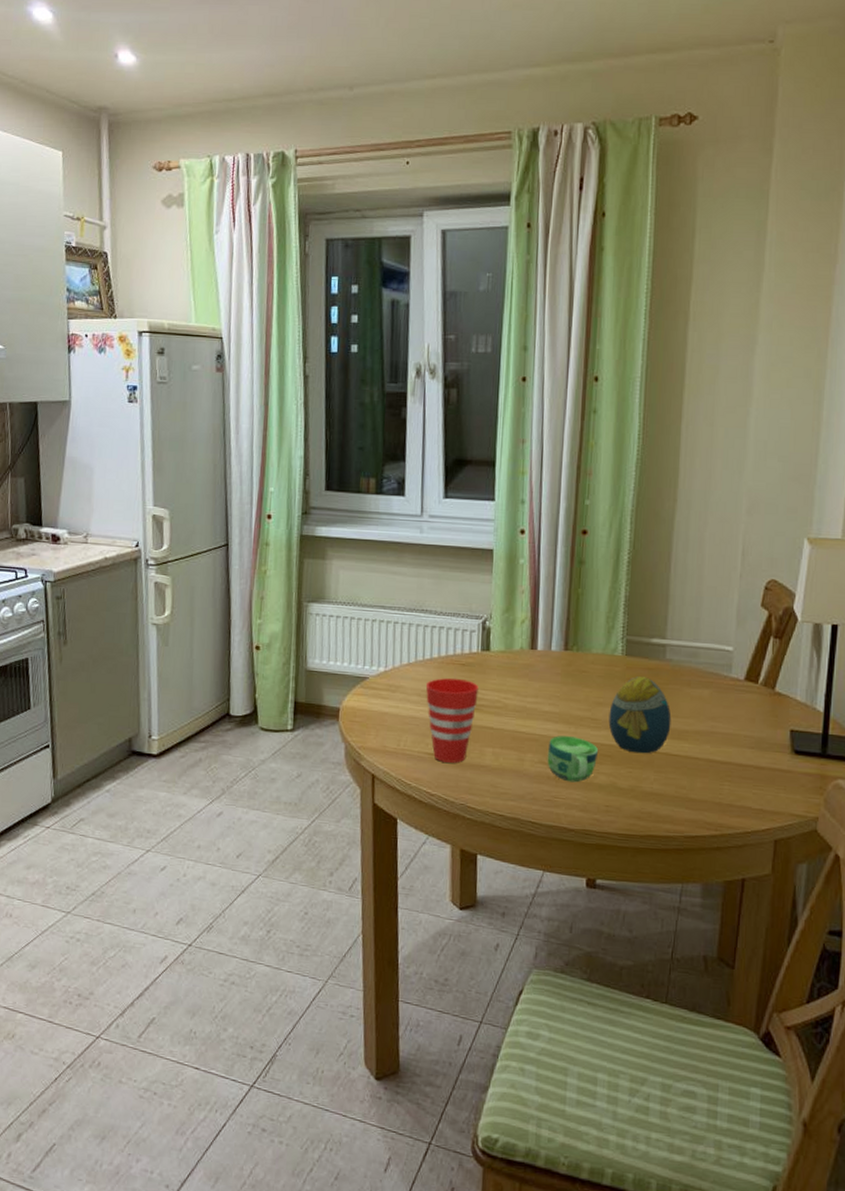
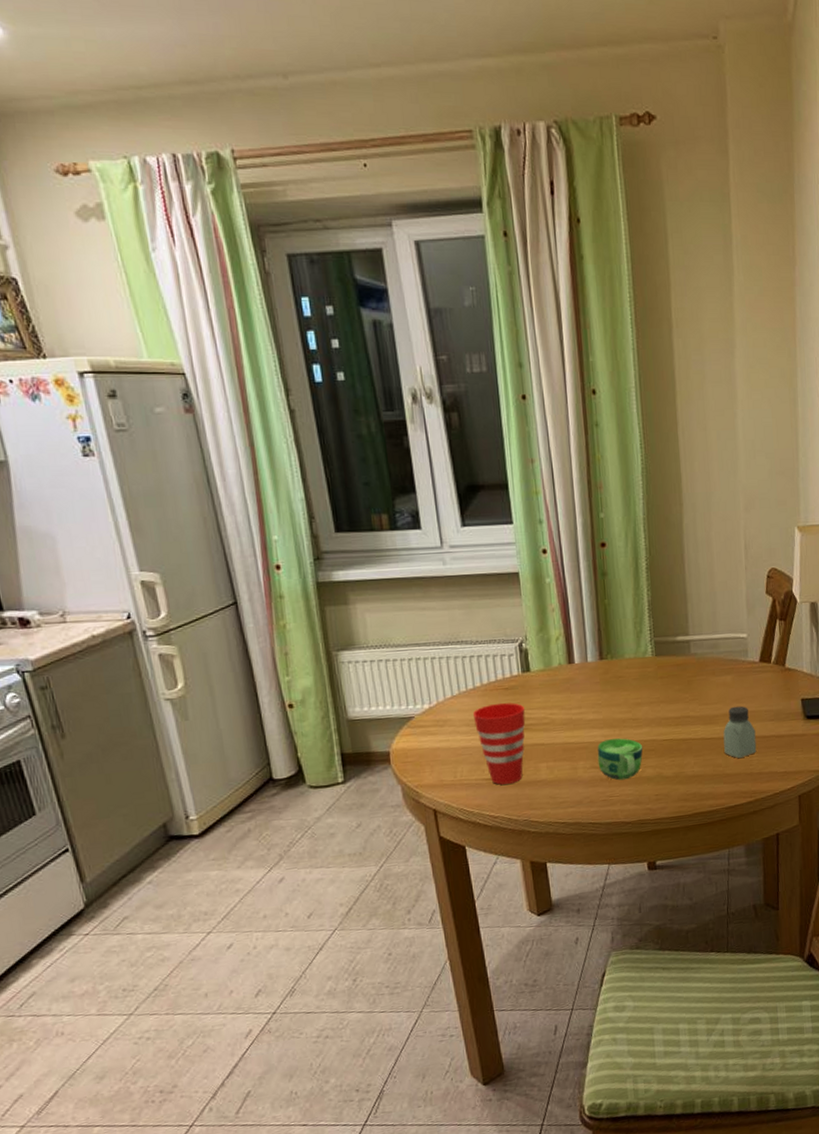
decorative egg: present [608,676,672,754] -> none [647,673,703,743]
saltshaker: none [691,724,731,784] -> present [723,706,757,759]

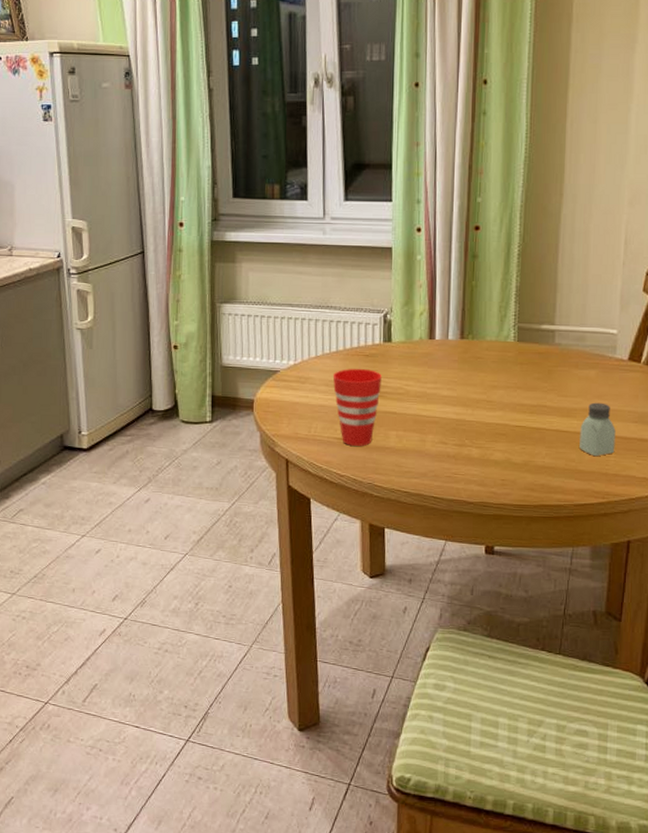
cup: present [597,738,643,781] -> none [447,417,494,460]

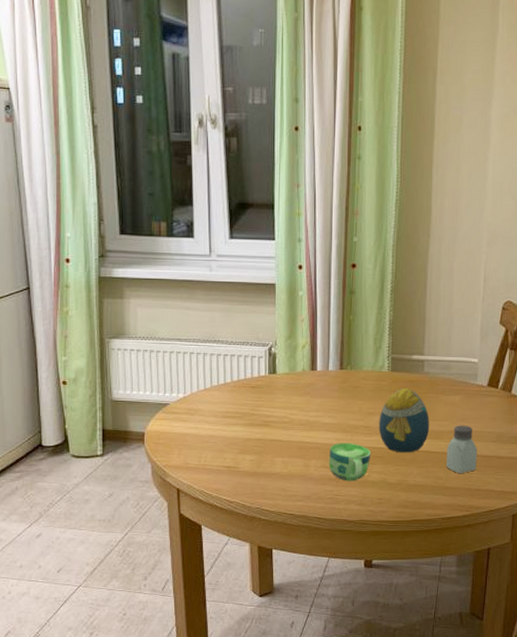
cup: present [332,368,382,446] -> none [221,399,267,473]
cup: none [447,417,494,460] -> present [328,443,371,482]
decorative egg: none [503,361,561,431] -> present [379,388,430,453]

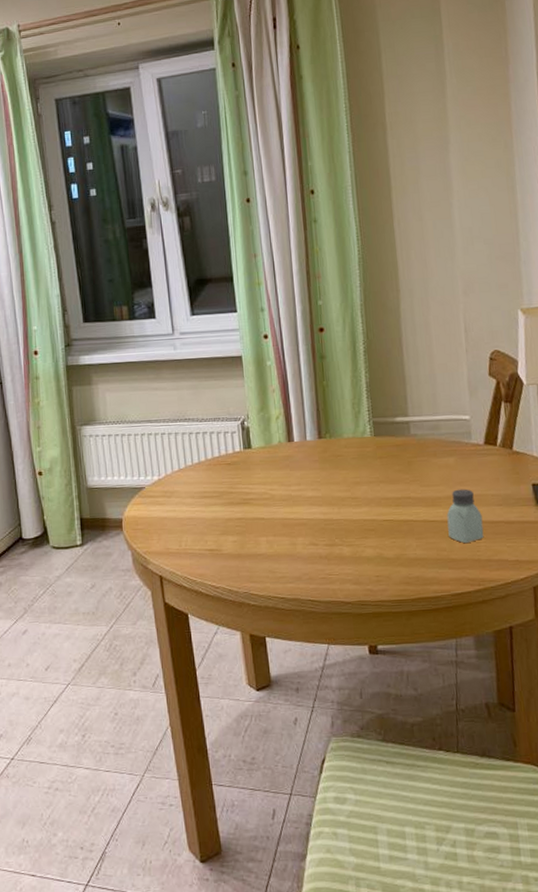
cup: present [328,443,371,482] -> none [316,516,363,559]
decorative egg: present [379,388,430,453] -> none [366,453,425,524]

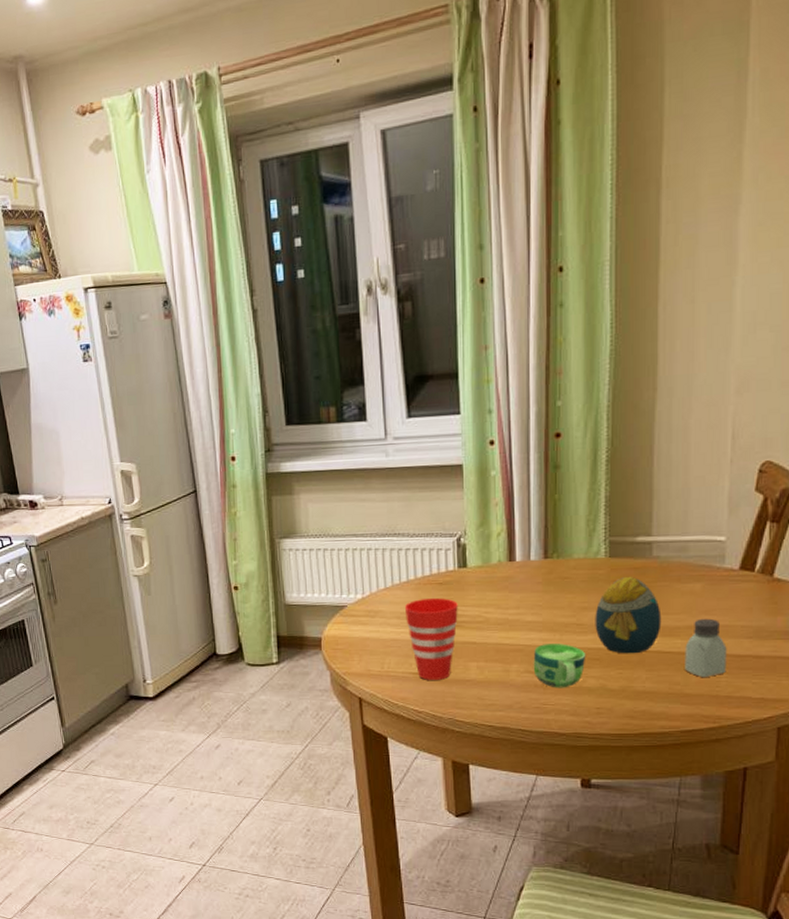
cup: none [197,477,247,556] -> present [404,597,458,680]
cup: none [316,516,363,559] -> present [533,643,586,688]
decorative egg: none [366,453,425,524] -> present [595,577,662,654]

